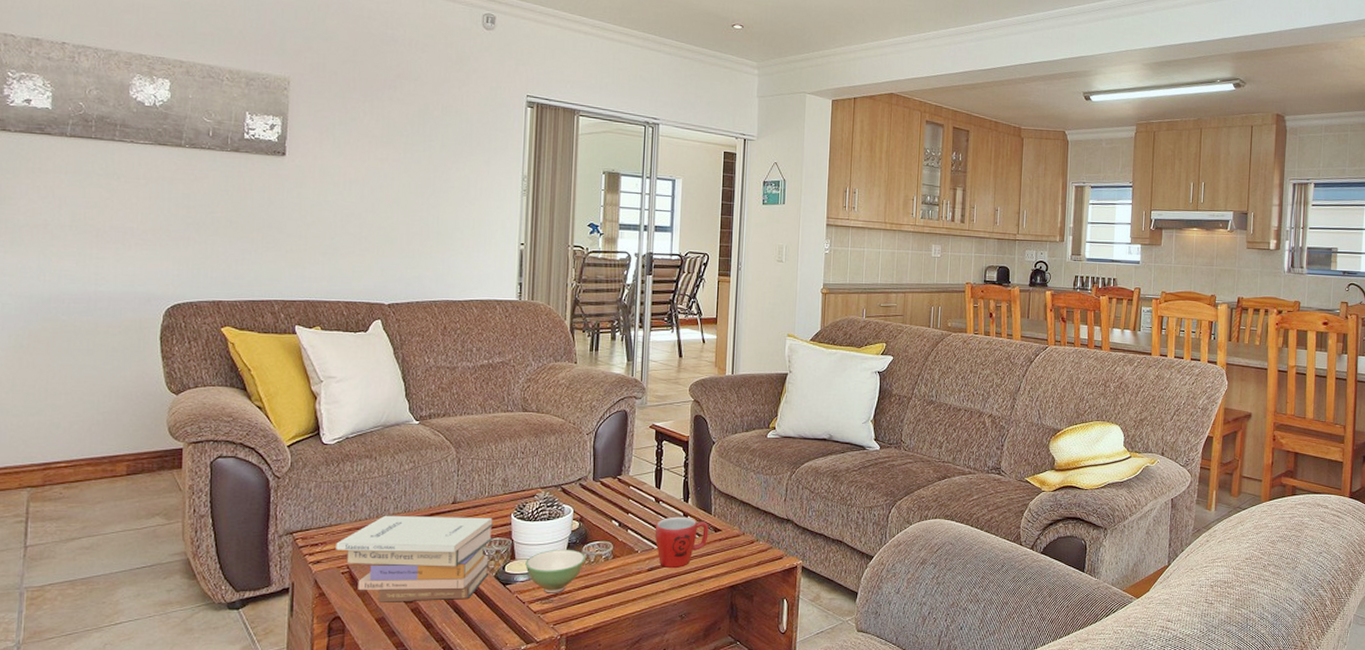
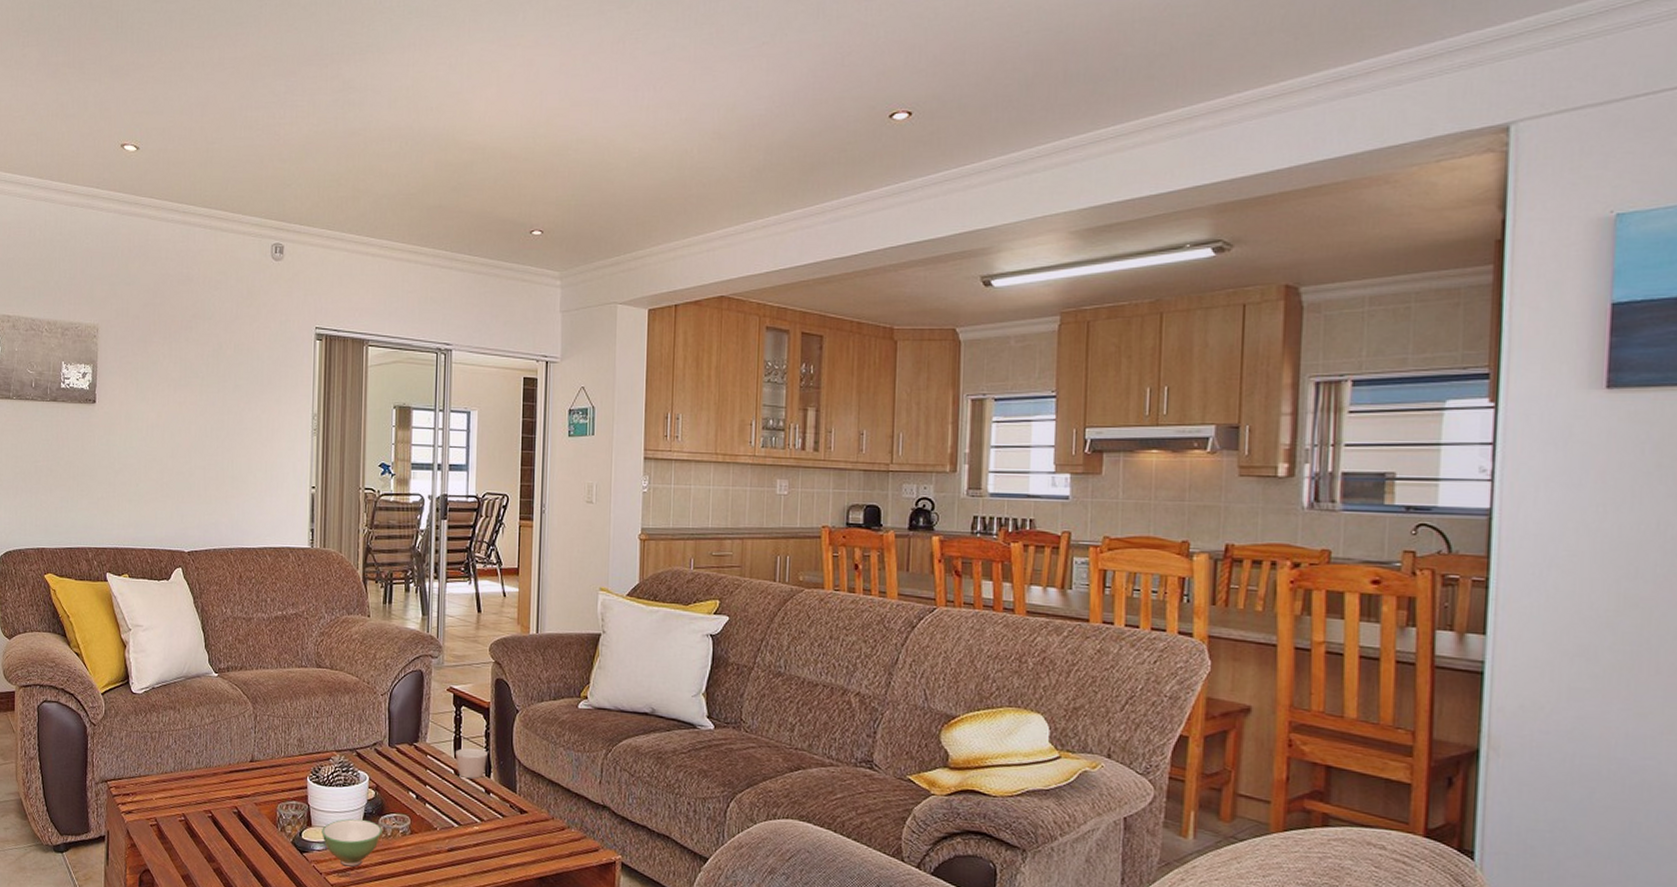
books: present [336,515,494,602] -> none [145,769,290,865]
mug: present [654,516,709,569] -> none [454,792,514,852]
candle: none [656,477,686,505] -> present [456,747,487,780]

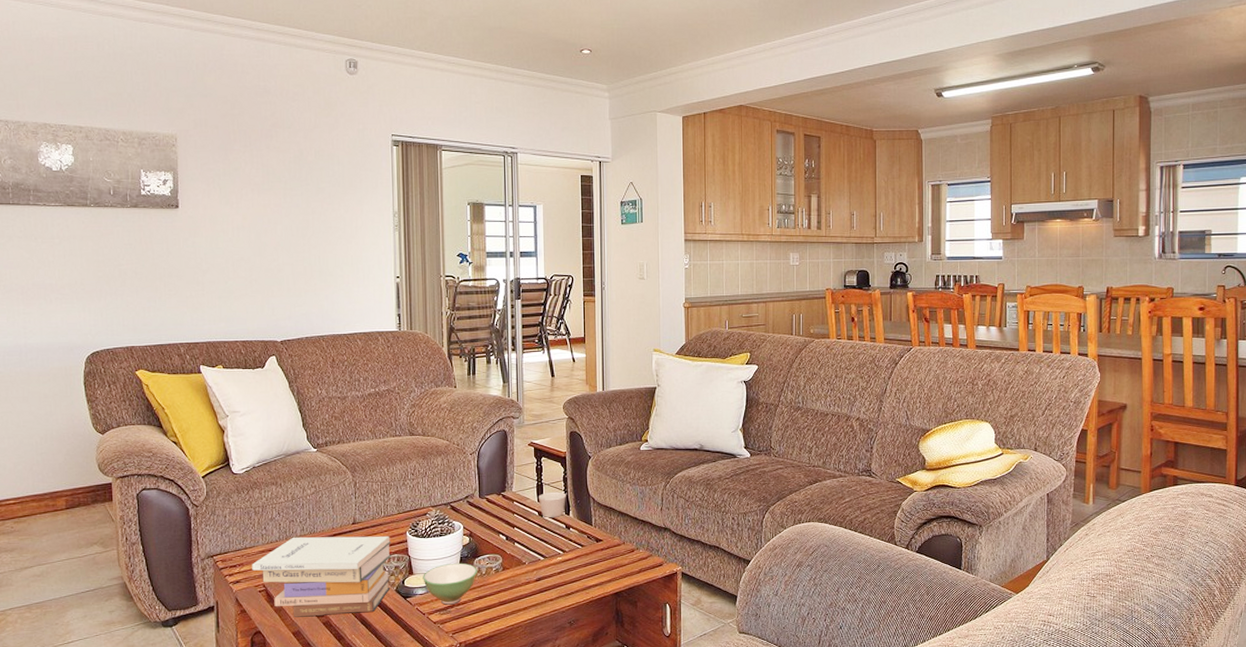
books: none [145,769,290,865] -> present [252,535,392,617]

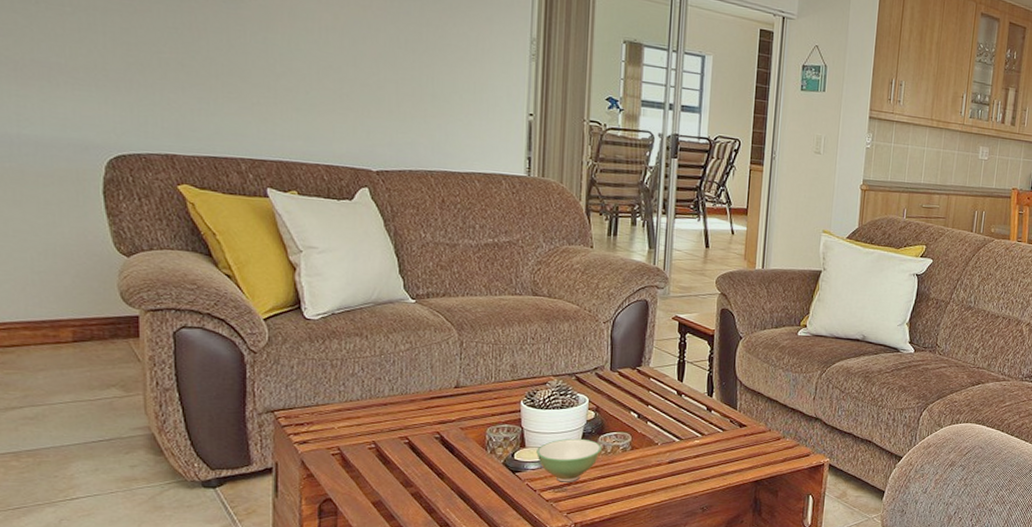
books: present [252,535,392,617] -> none [324,396,502,486]
candle: present [539,491,566,518] -> none [679,370,710,399]

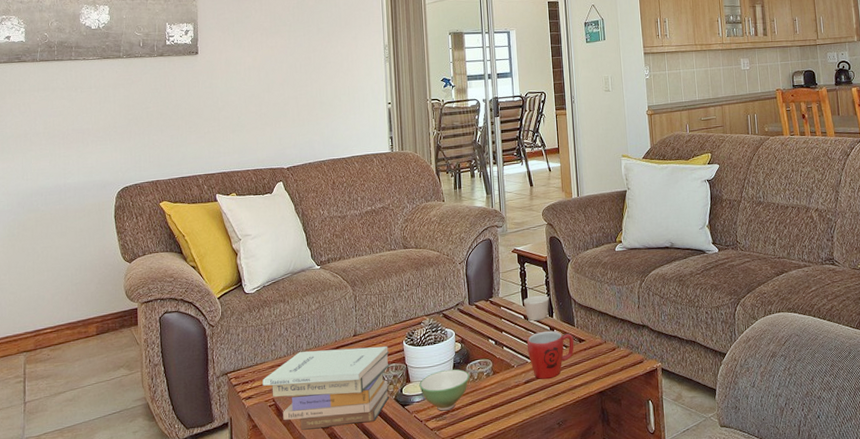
books: none [324,396,502,486] -> present [262,346,390,430]
mug: none [676,410,734,462] -> present [526,330,574,380]
candle: none [679,370,710,399] -> present [524,295,549,322]

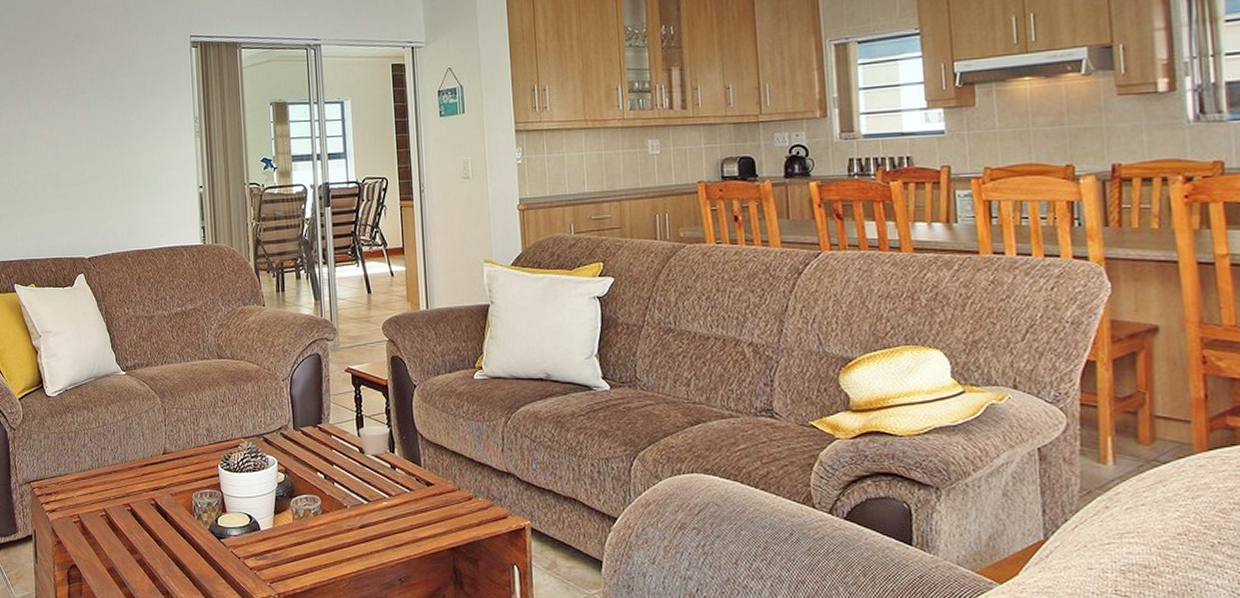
books: present [262,346,390,430] -> none [66,465,204,553]
bowl: present [419,369,470,411] -> none [236,502,295,550]
mug: present [526,330,574,380] -> none [362,468,421,527]

